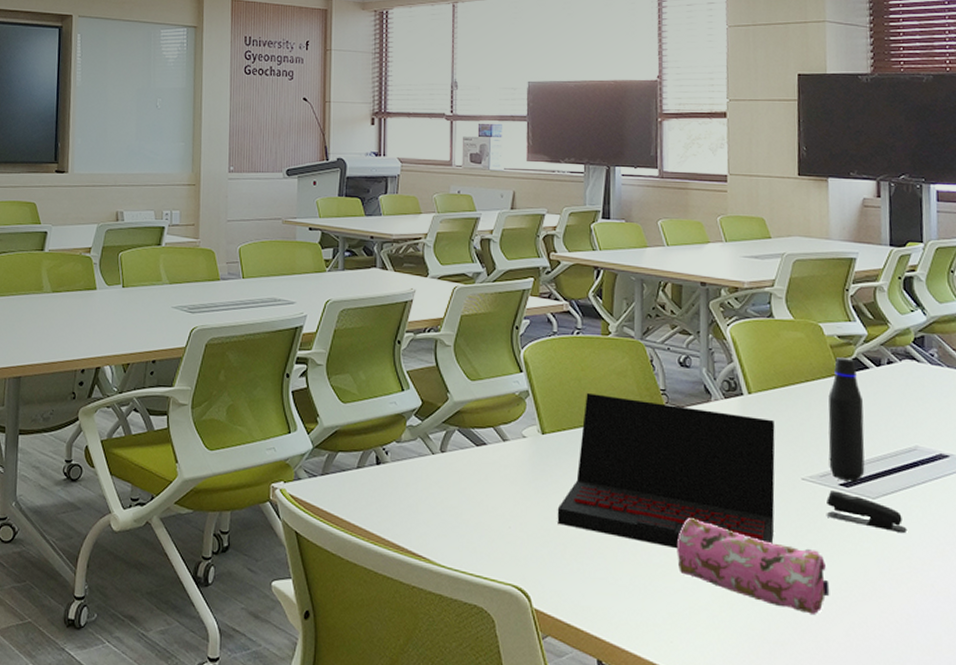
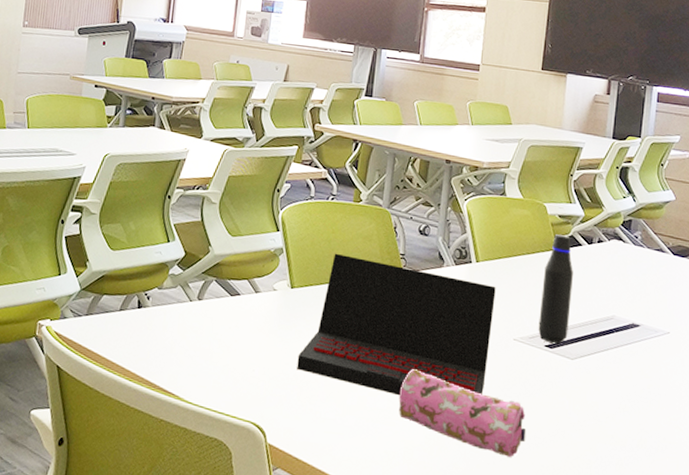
stapler: present [826,491,908,532] -> none [530,351,597,390]

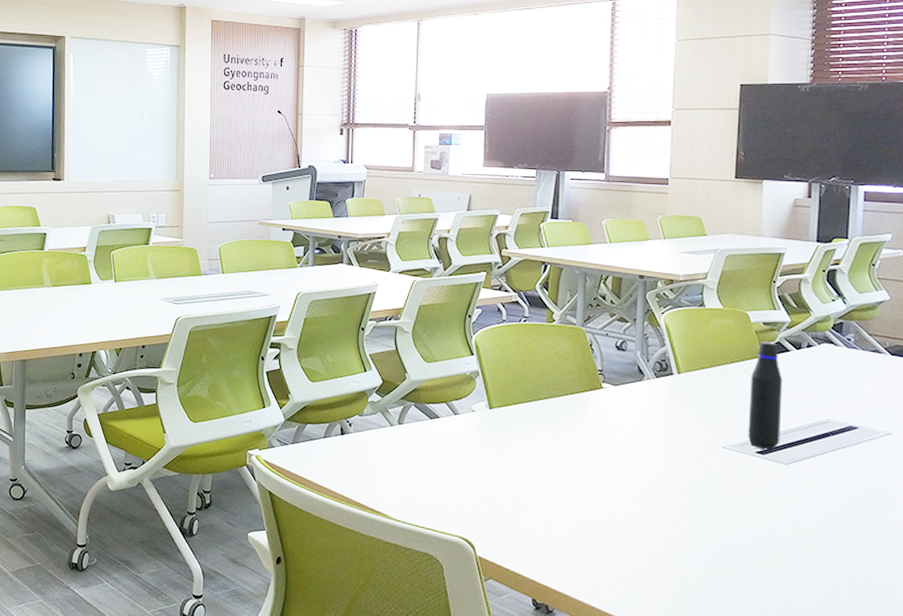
laptop: present [297,253,496,396] -> none [501,373,700,507]
pencil case: present [398,369,526,457] -> none [606,480,742,562]

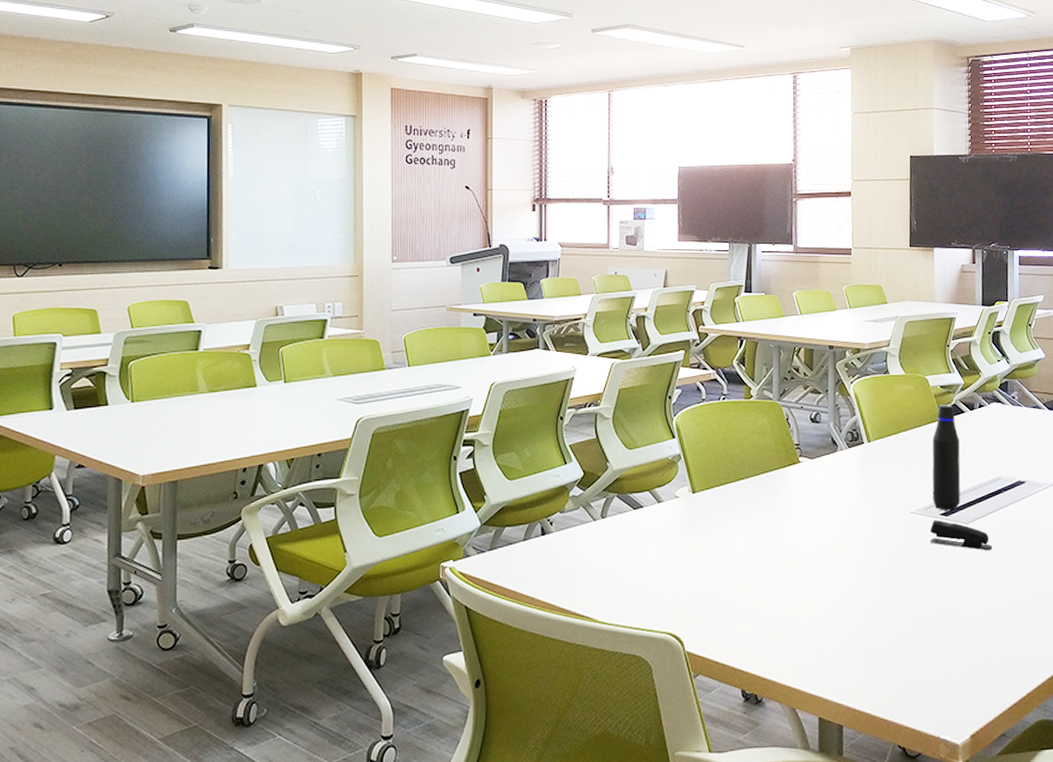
stapler: none [742,457,815,493] -> present [930,520,993,550]

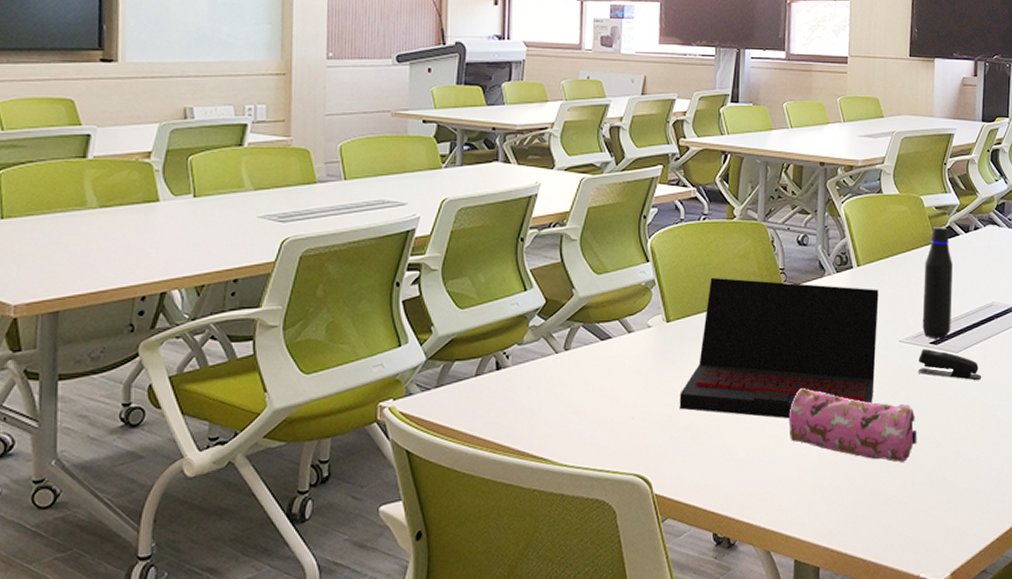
laptop: none [706,452,890,585] -> present [679,277,879,419]
pencil case: none [808,556,932,627] -> present [788,388,917,462]

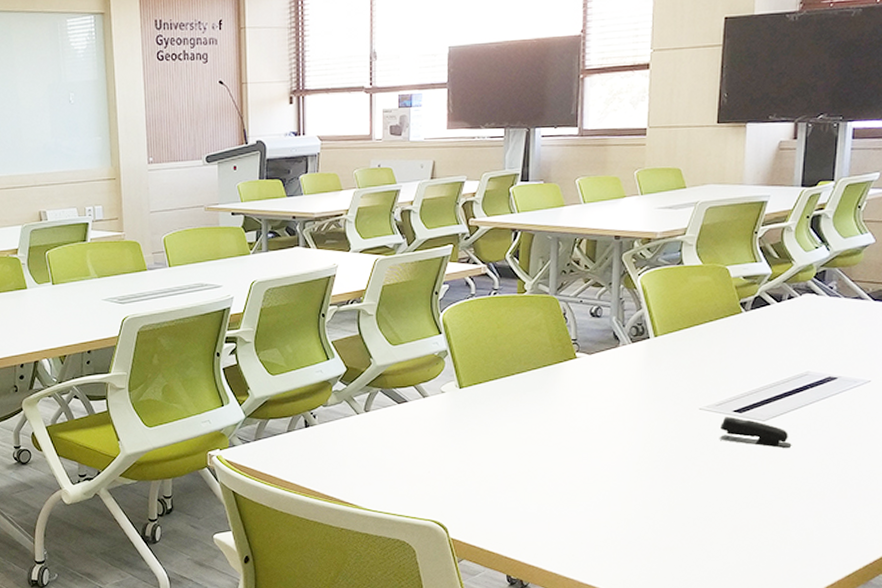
laptop: present [679,277,879,419] -> none [473,347,677,478]
pencil case: present [788,388,917,462] -> none [581,451,717,523]
water bottle: present [922,227,952,340] -> none [725,297,762,408]

